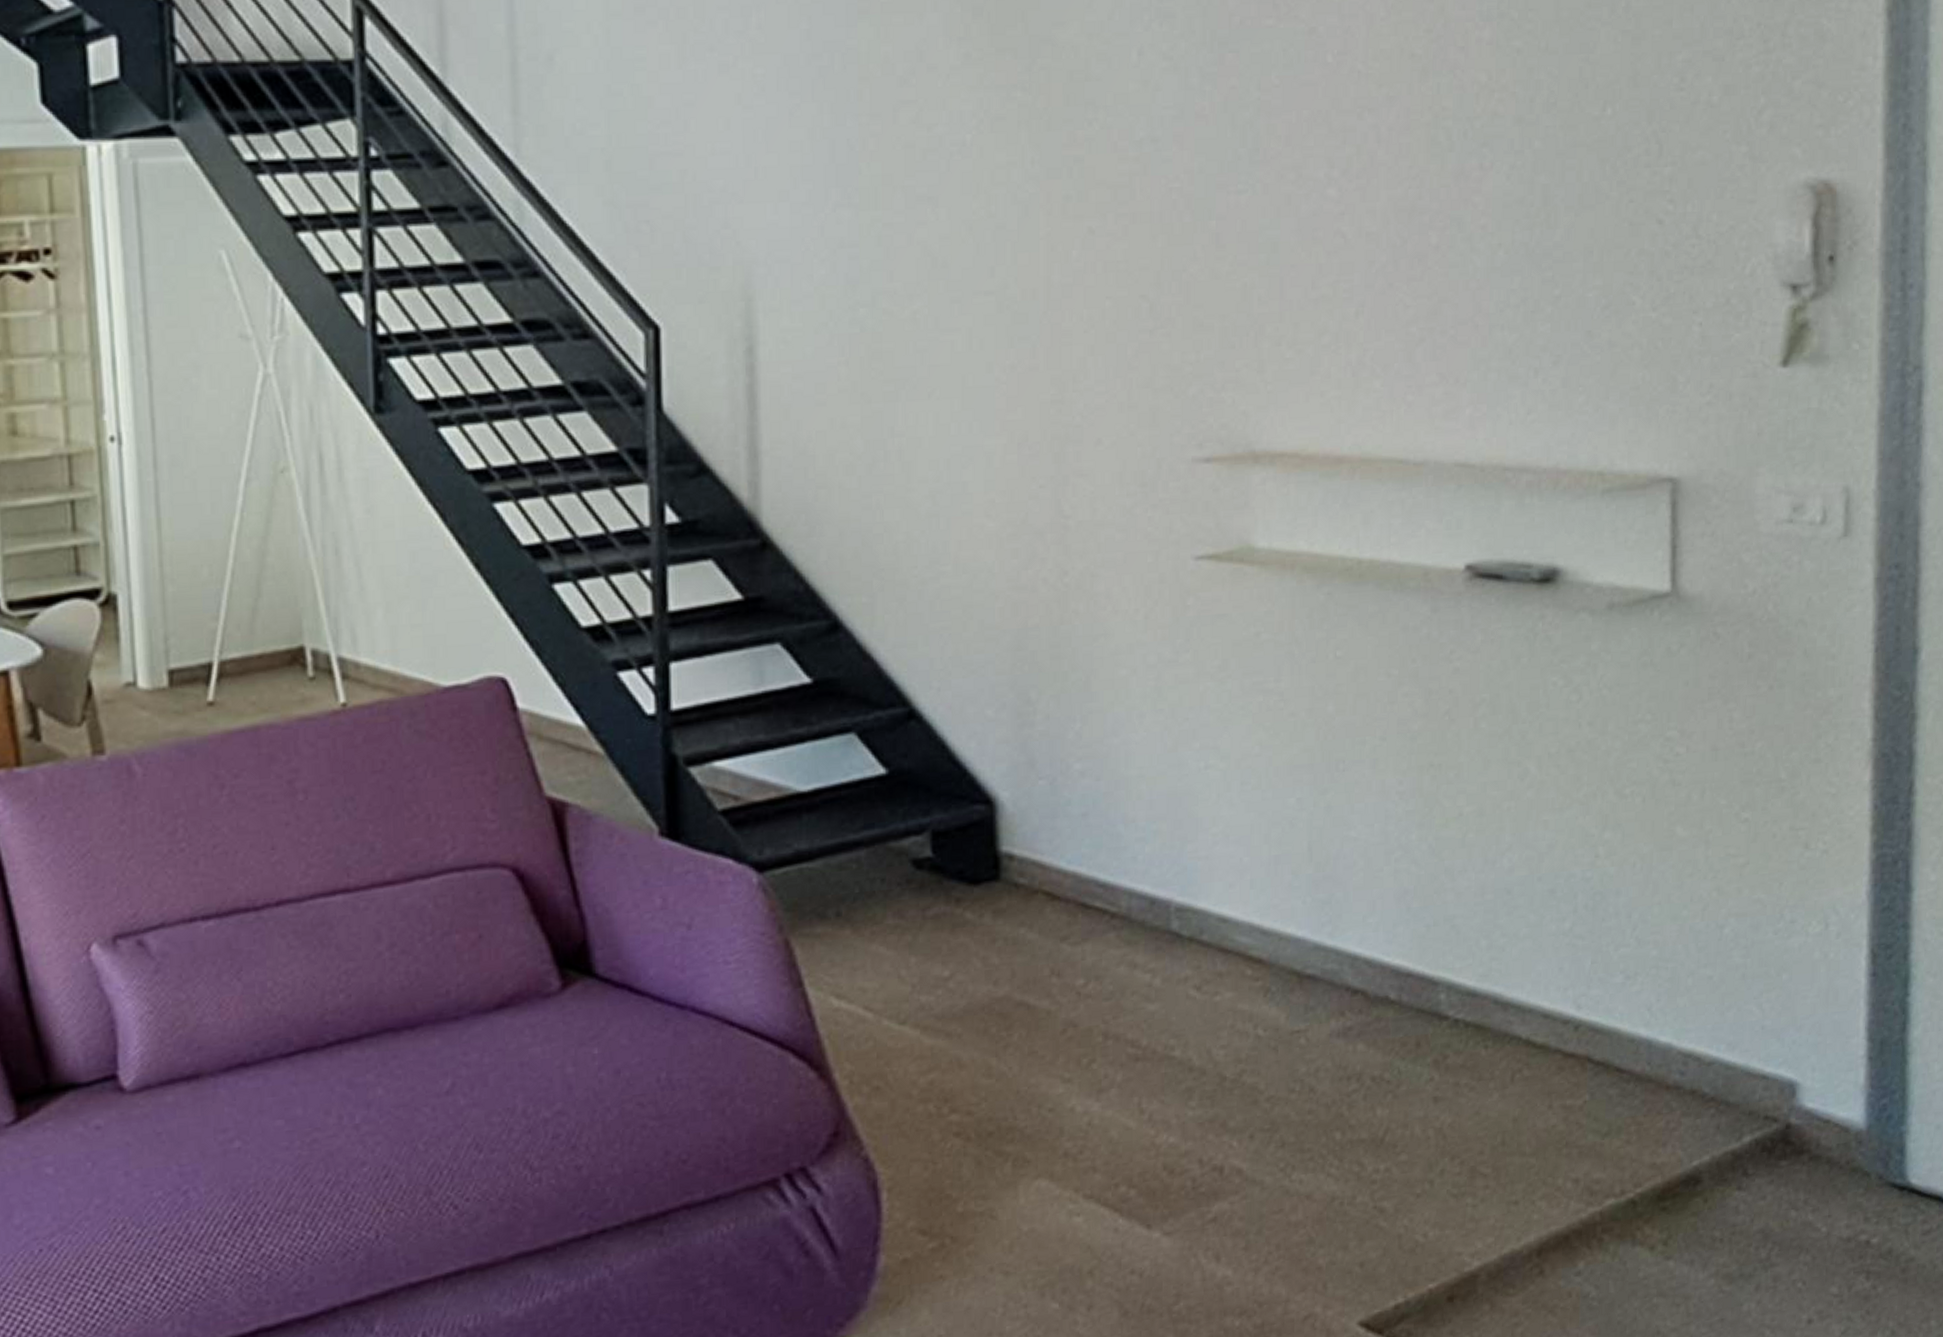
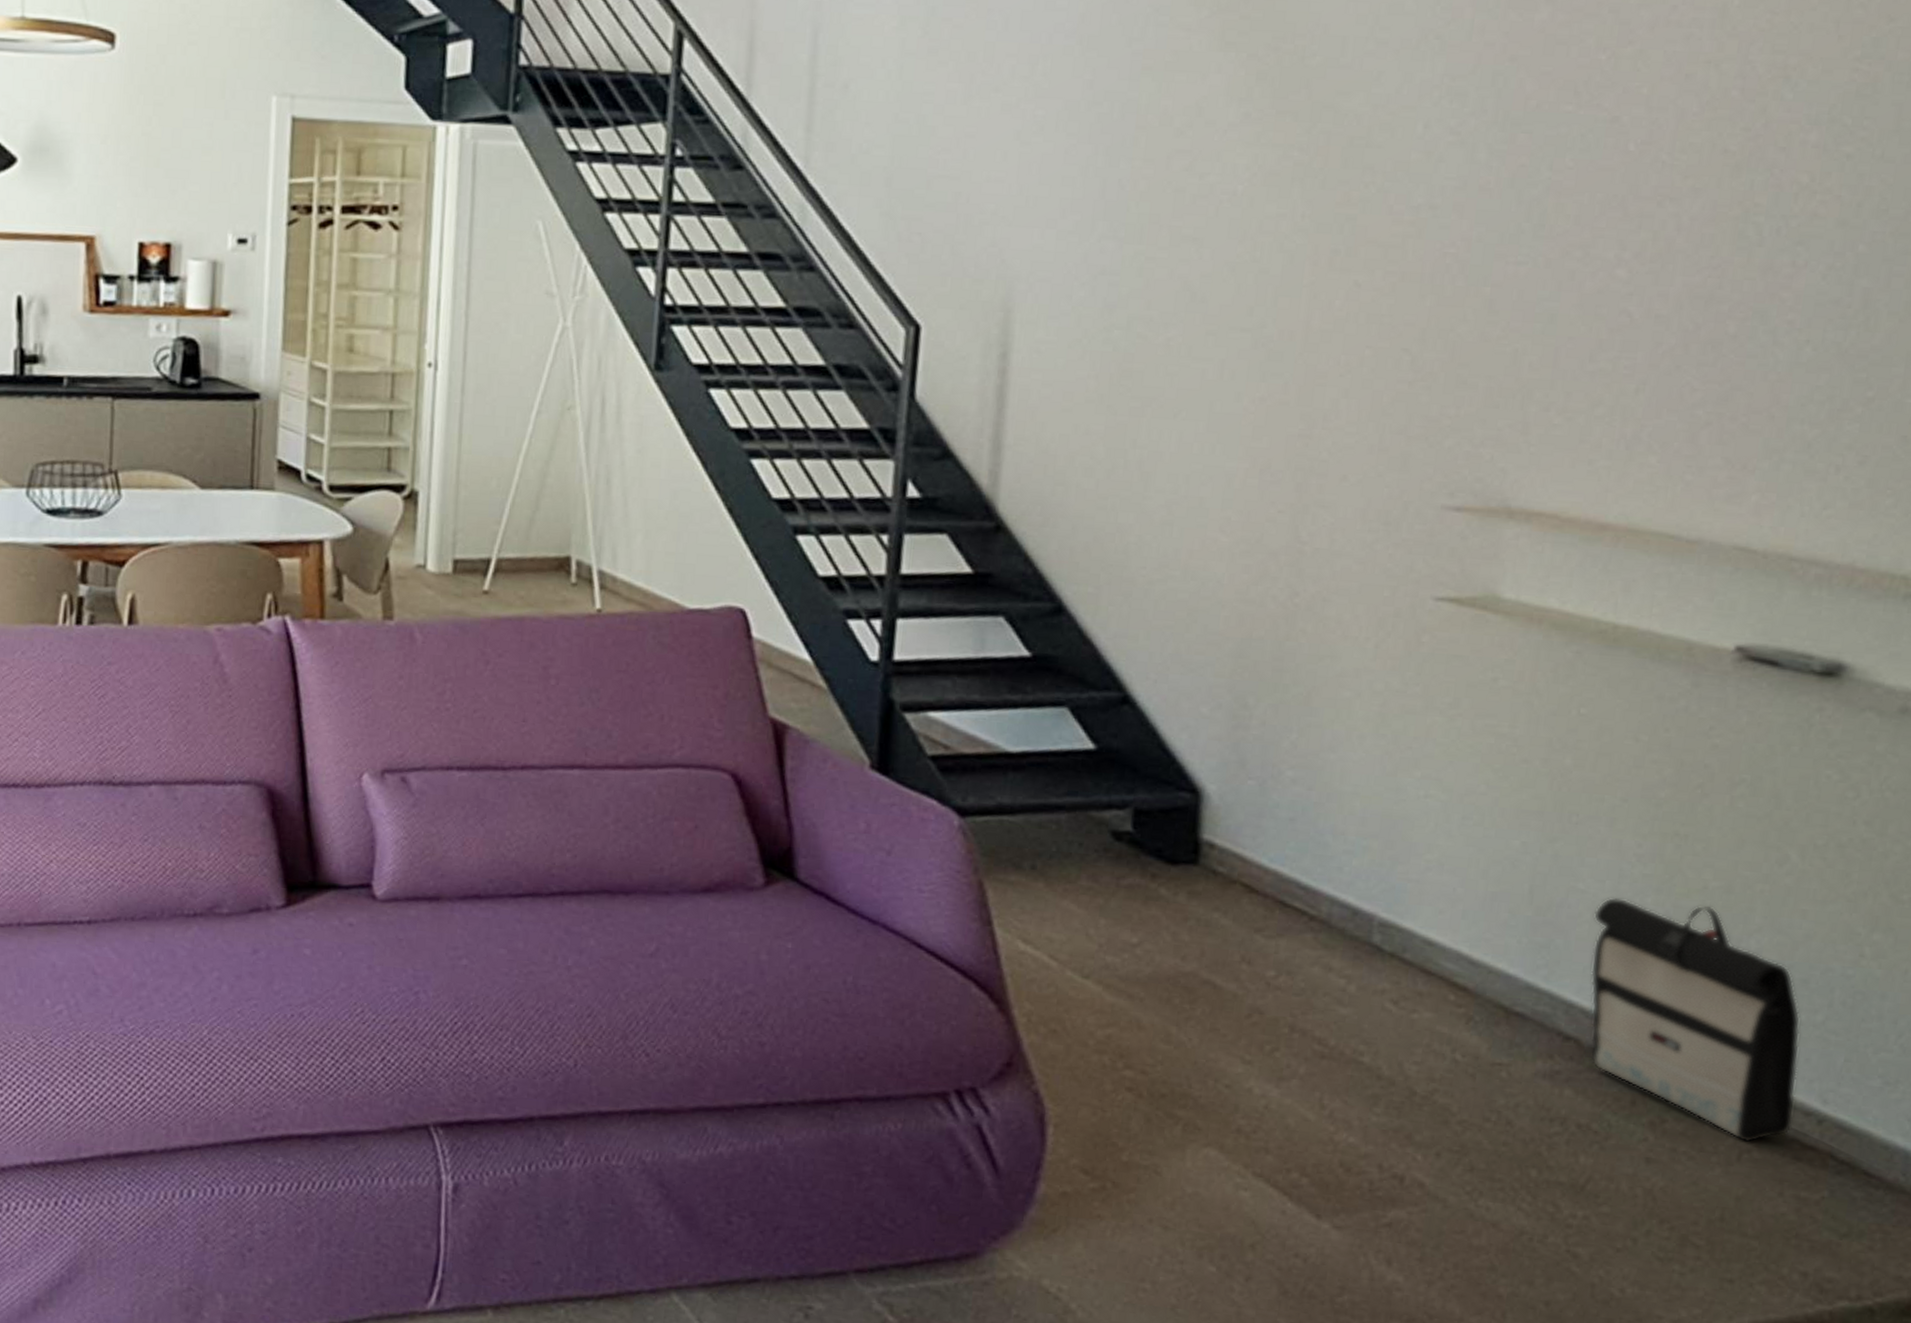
backpack: none [1367,832,1555,1063] -> present [1589,897,1801,1143]

